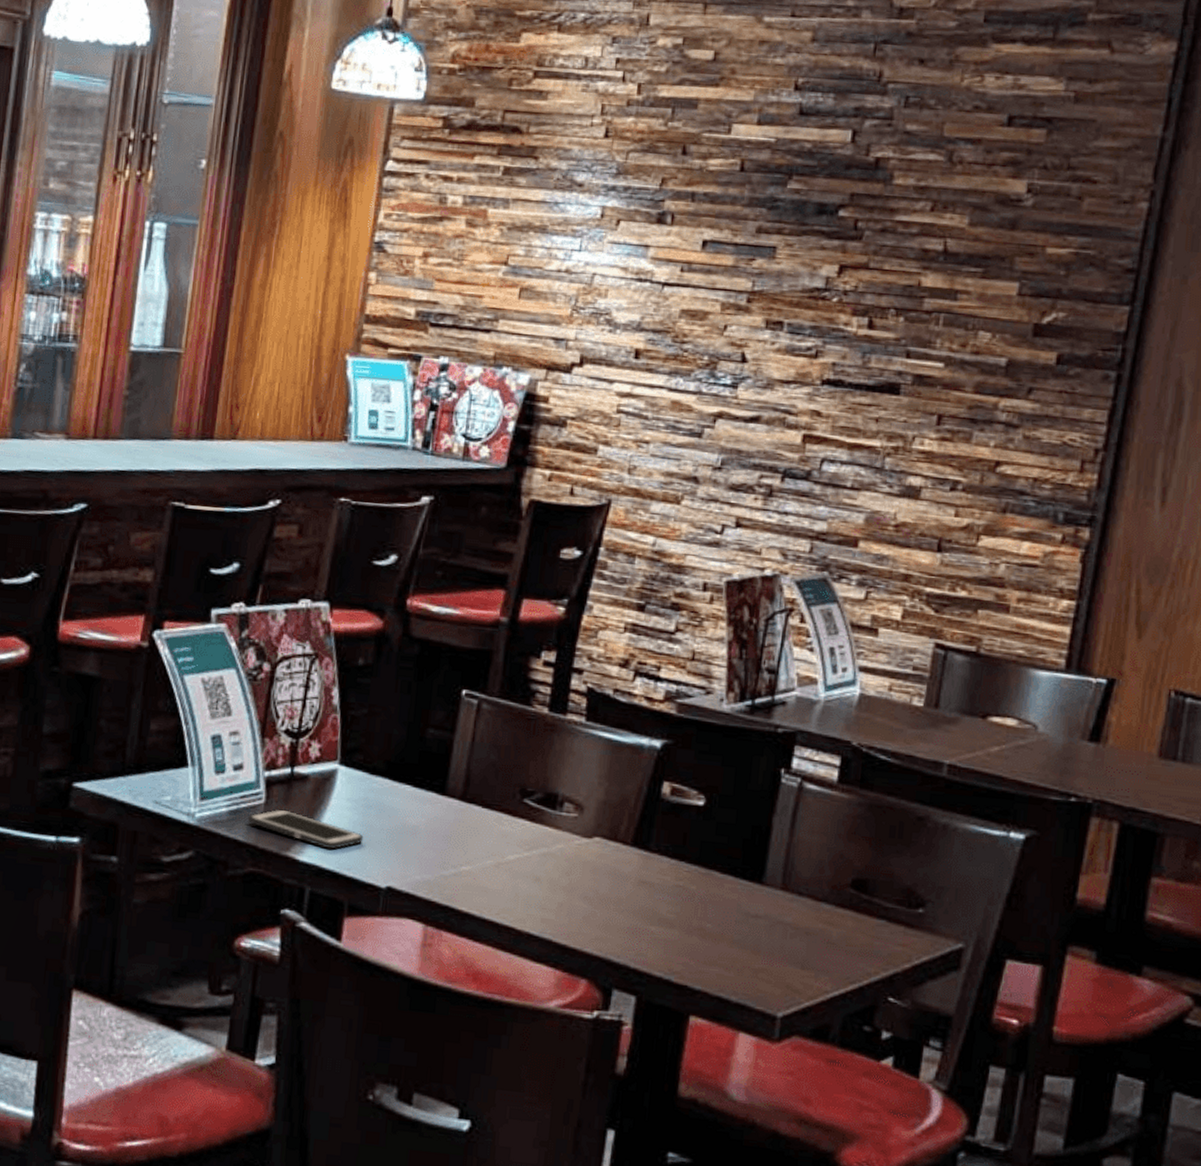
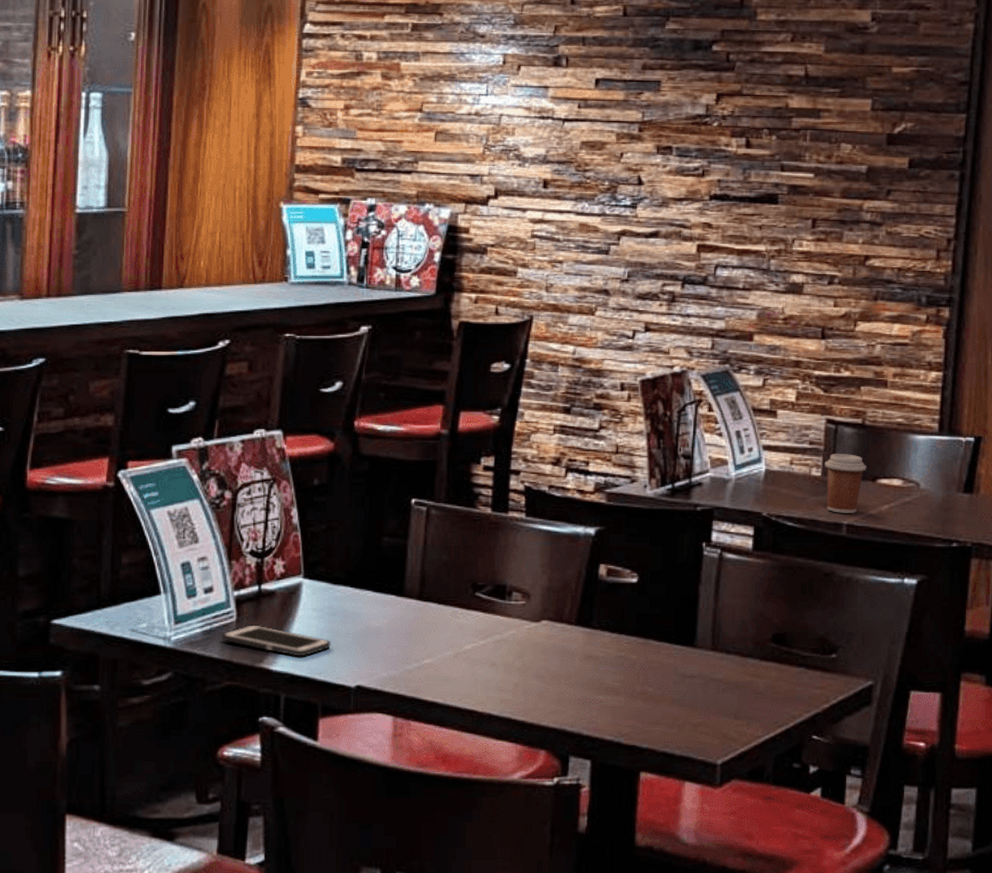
coffee cup: none [927,683,977,753] -> present [825,454,867,513]

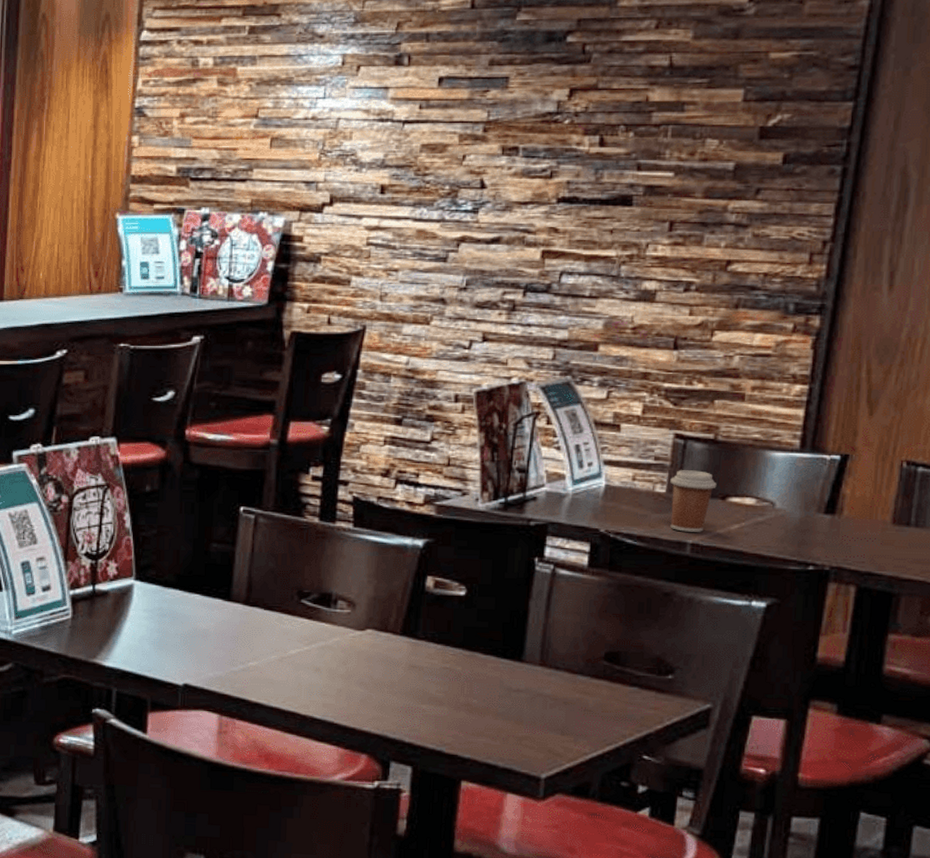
cell phone: present [222,625,331,657] -> none [59,622,161,655]

